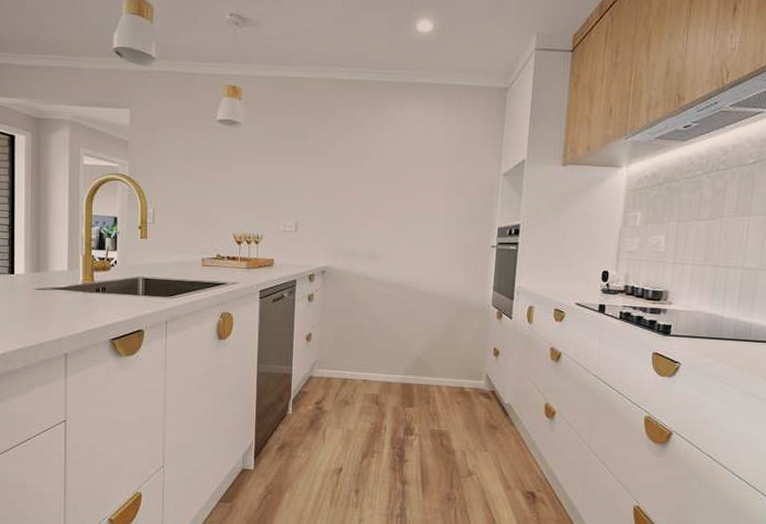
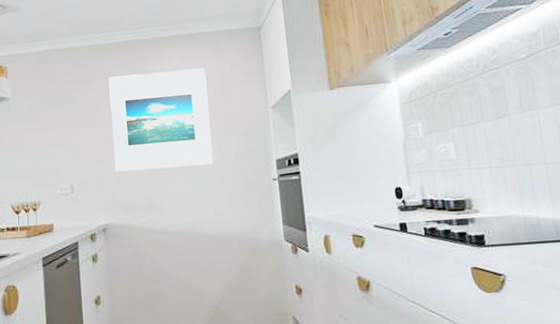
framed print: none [341,117,445,223] -> present [108,68,214,172]

